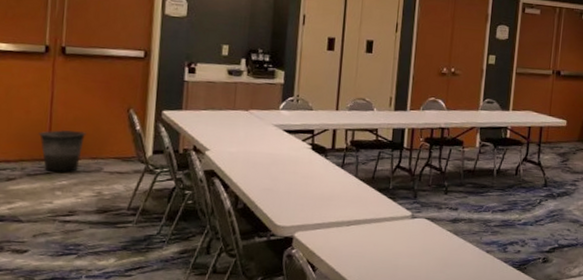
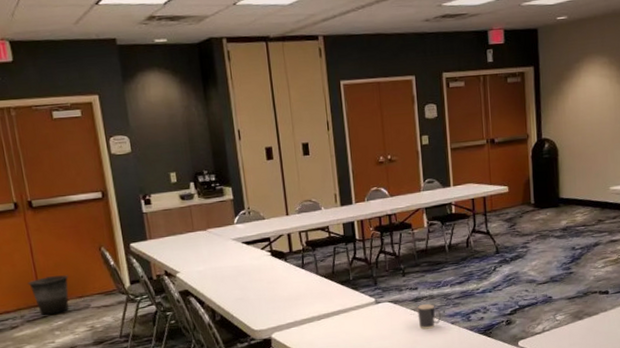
mug: none [452,226,477,254] -> present [417,303,441,330]

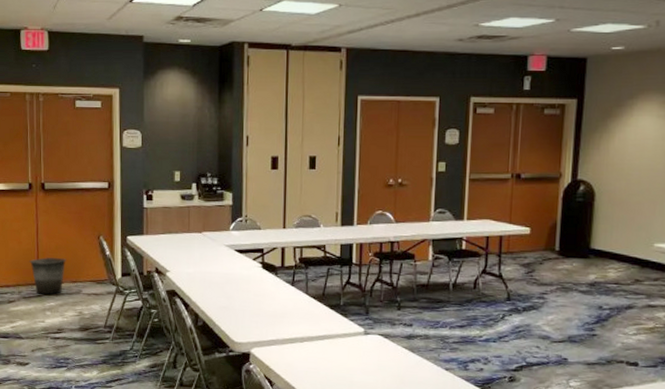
mug: present [417,303,441,330] -> none [408,343,435,372]

